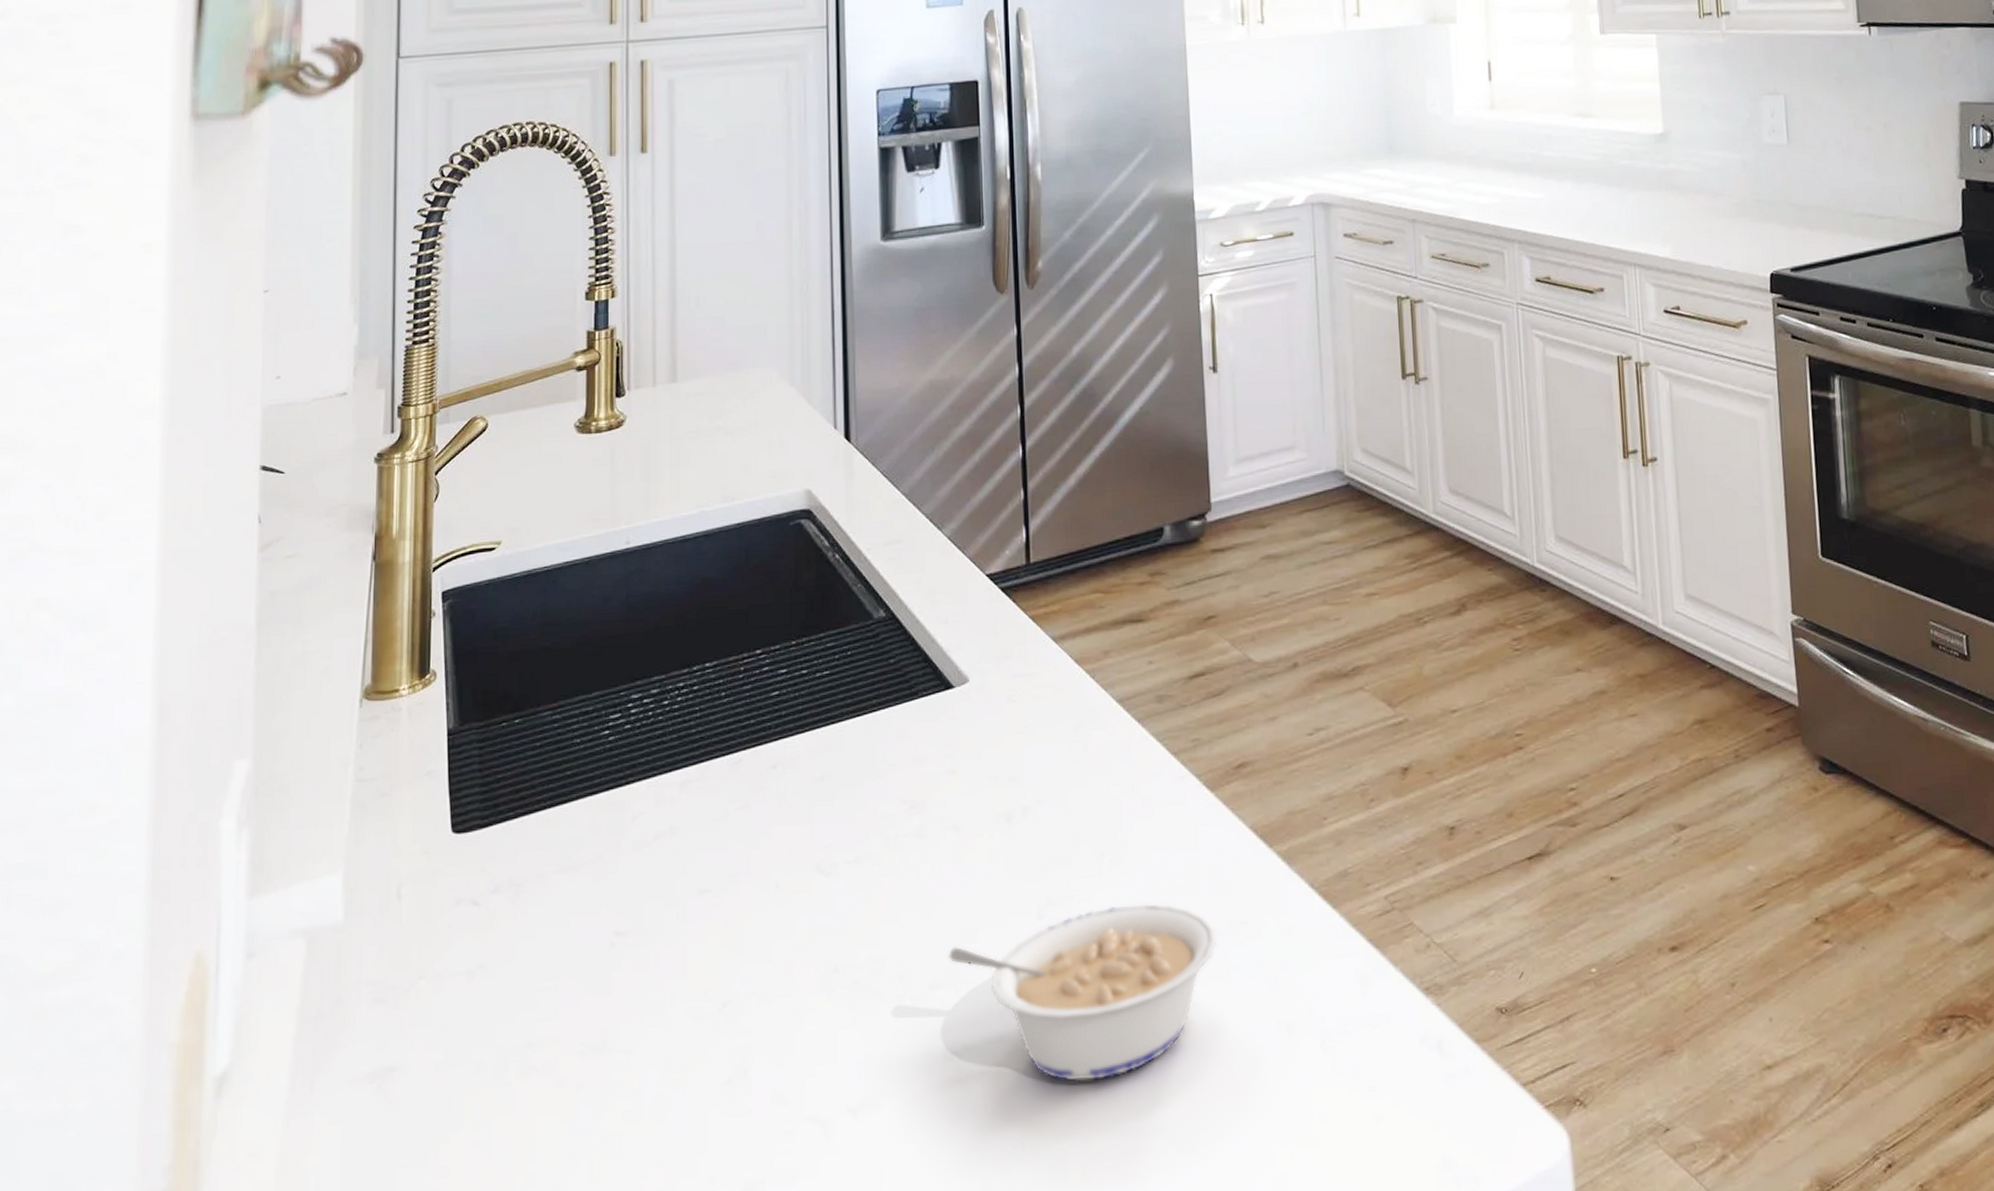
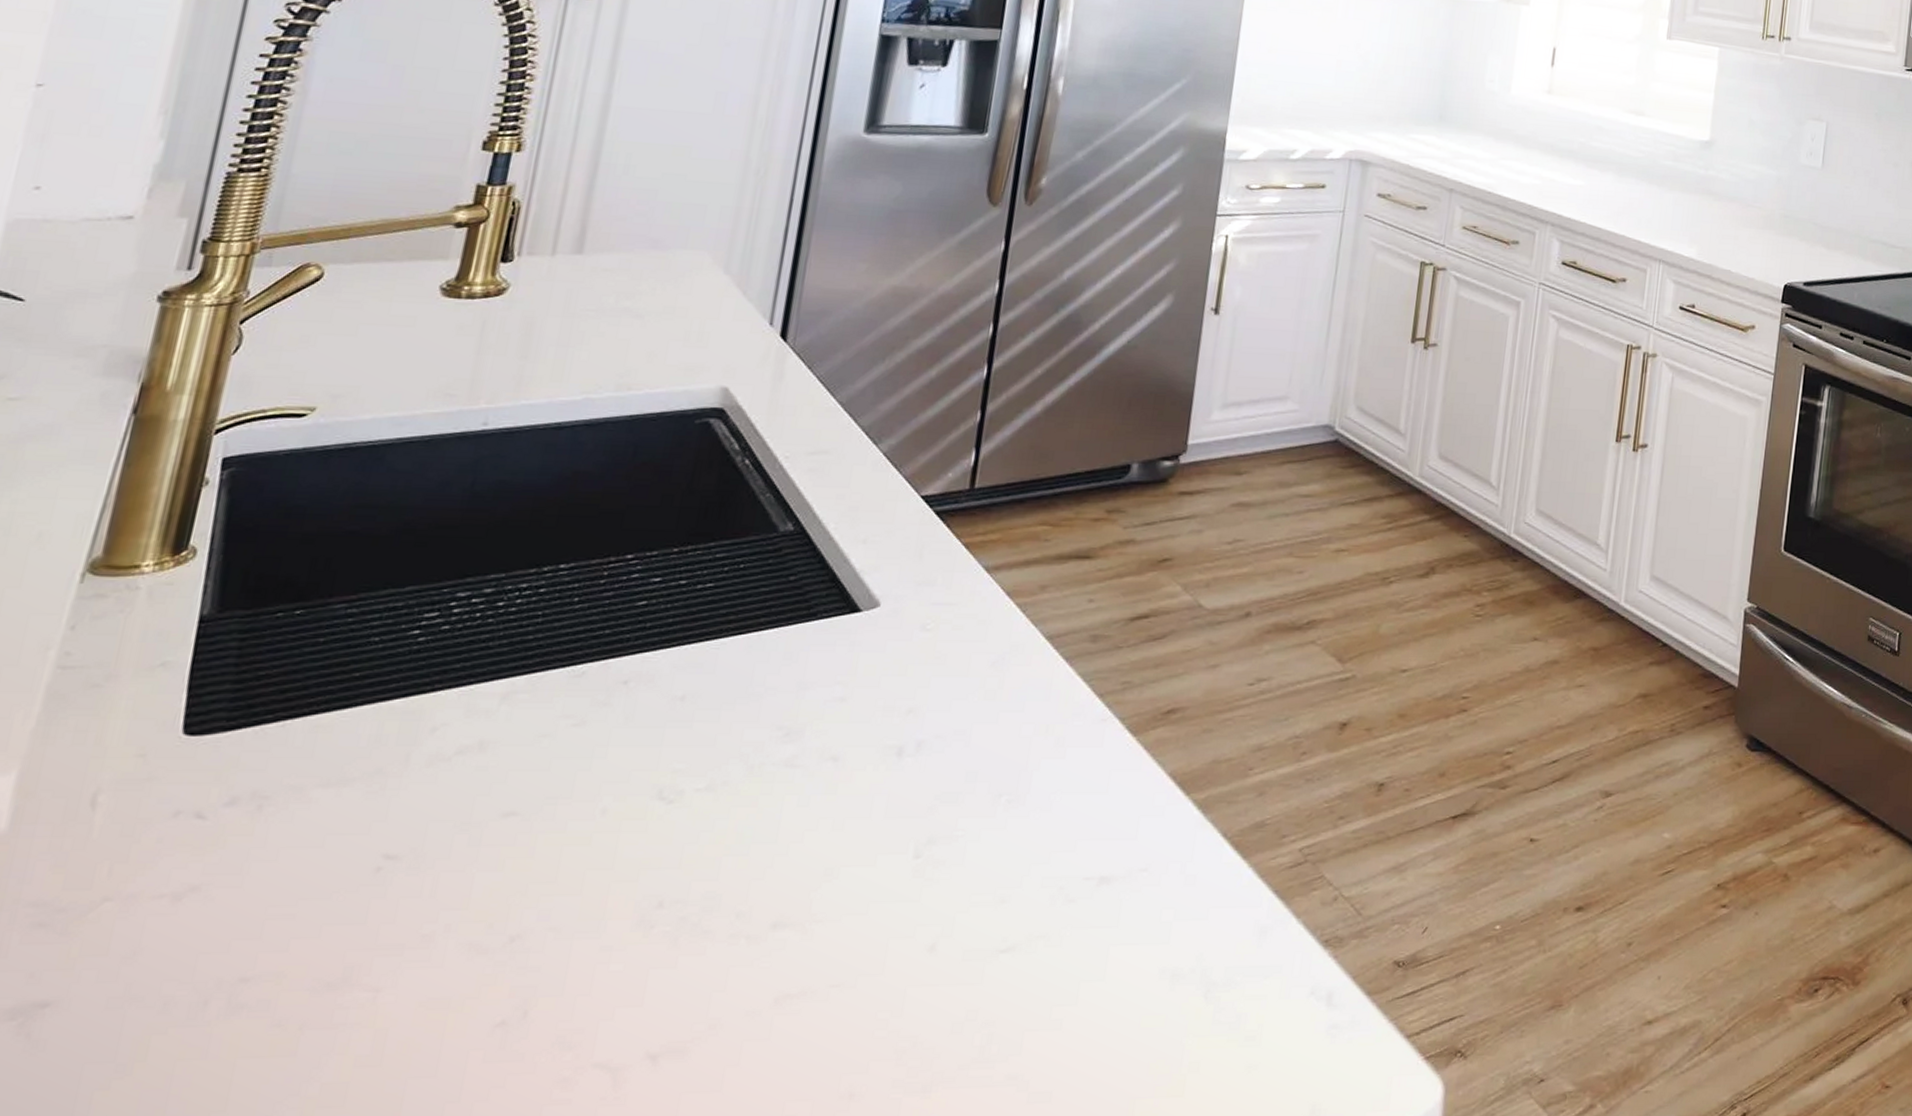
legume: present [947,903,1217,1081] -> none [799,847,1112,1028]

